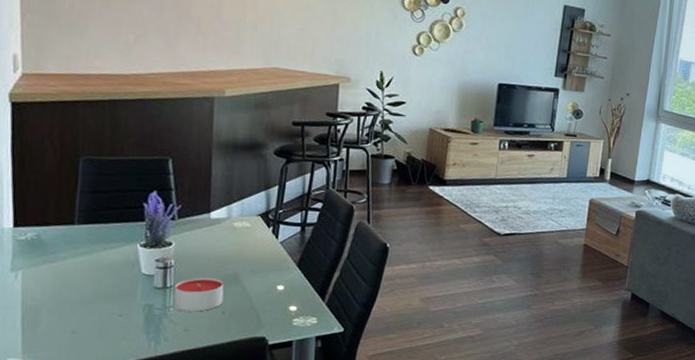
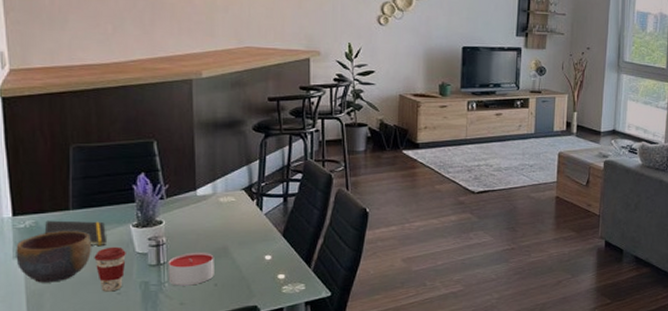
bowl: none [14,245,95,300] -> present [16,231,91,283]
notepad: none [46,234,112,264] -> present [44,220,106,246]
coffee cup: none [97,266,131,313] -> present [94,246,126,292]

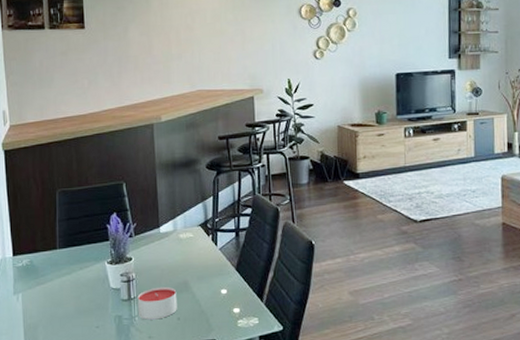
bowl: present [16,231,91,283] -> none [15,268,74,317]
notepad: present [44,220,106,246] -> none [37,259,86,282]
coffee cup: present [94,246,126,292] -> none [77,282,103,326]

